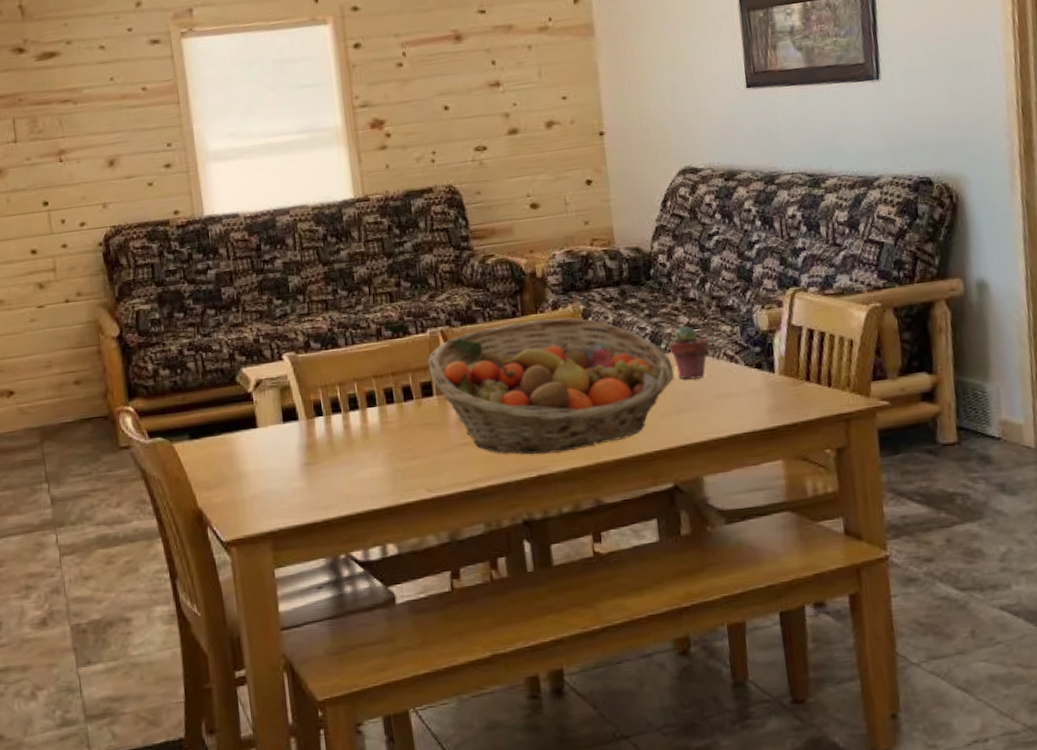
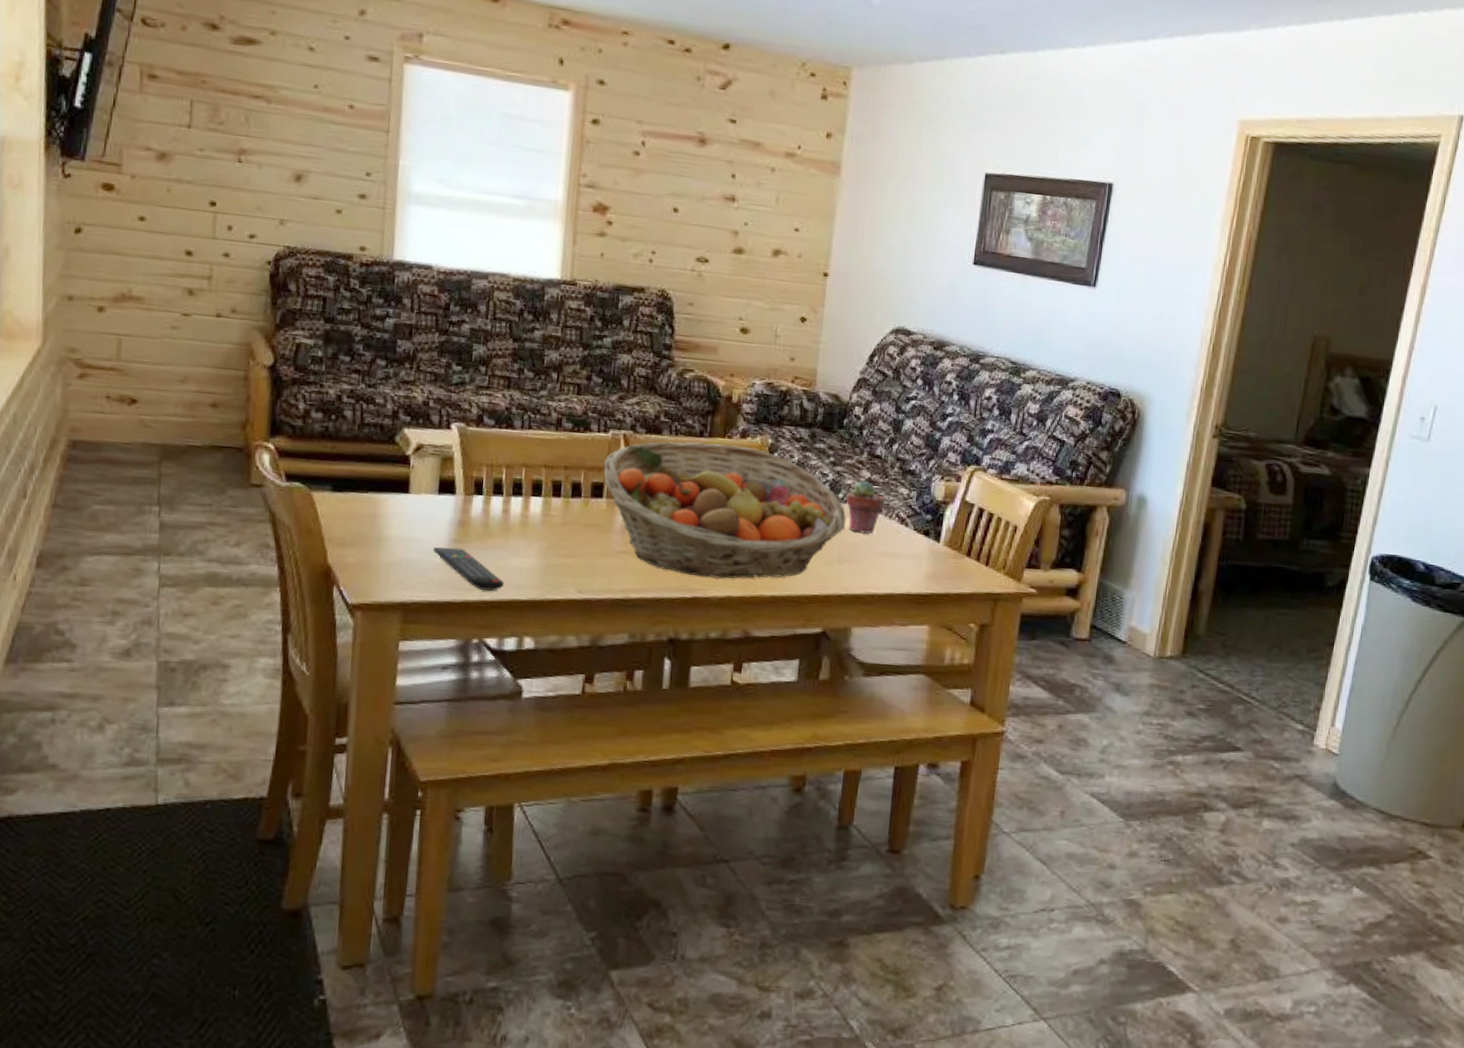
remote control: none [289,470,359,506] -> present [433,547,505,591]

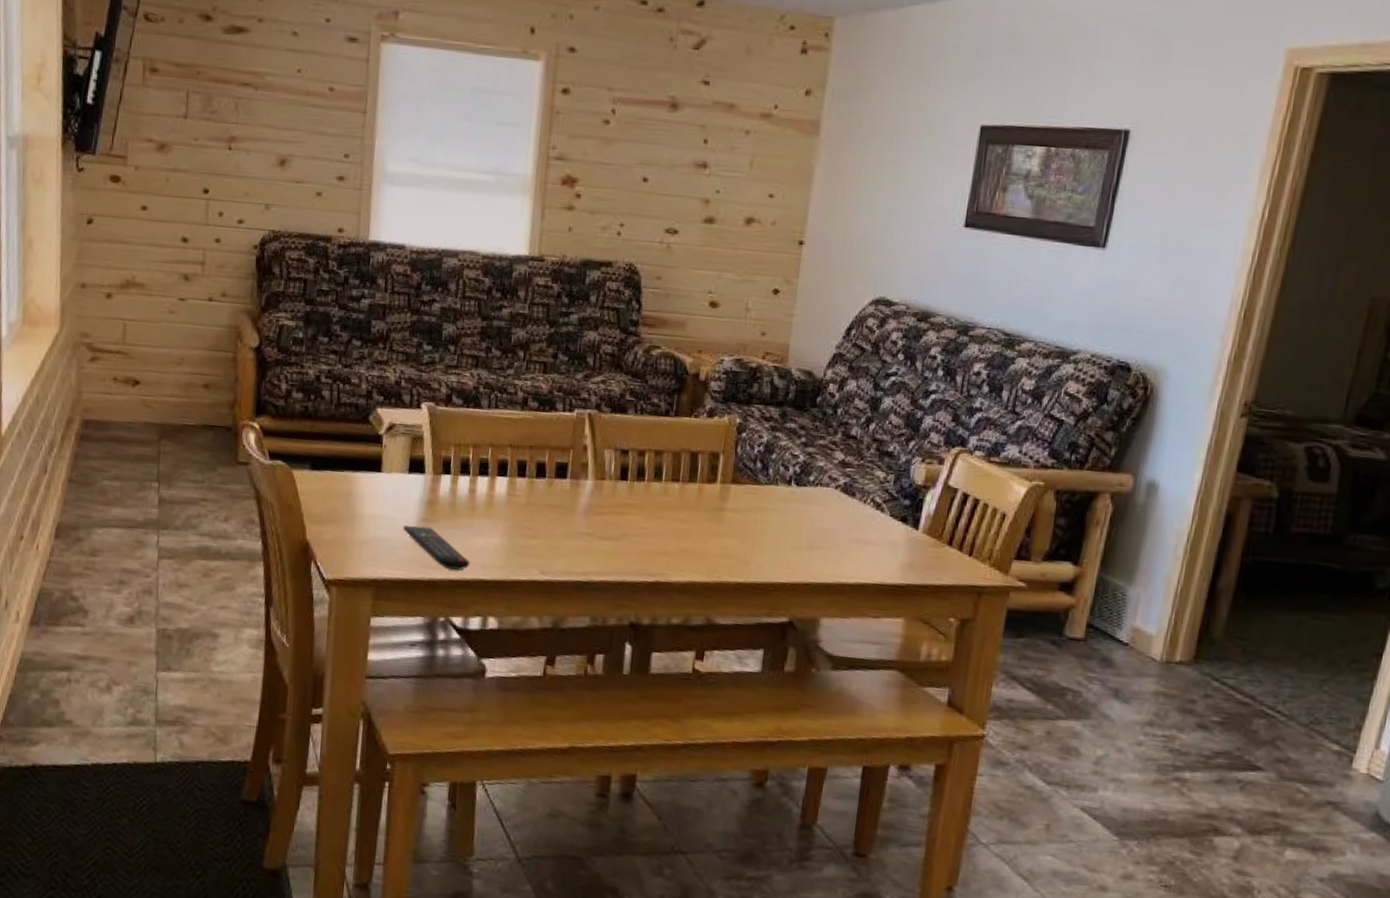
fruit basket: present [603,441,847,580] -> none [568,421,818,564]
potted succulent: present [846,481,885,534] -> none [817,463,859,519]

